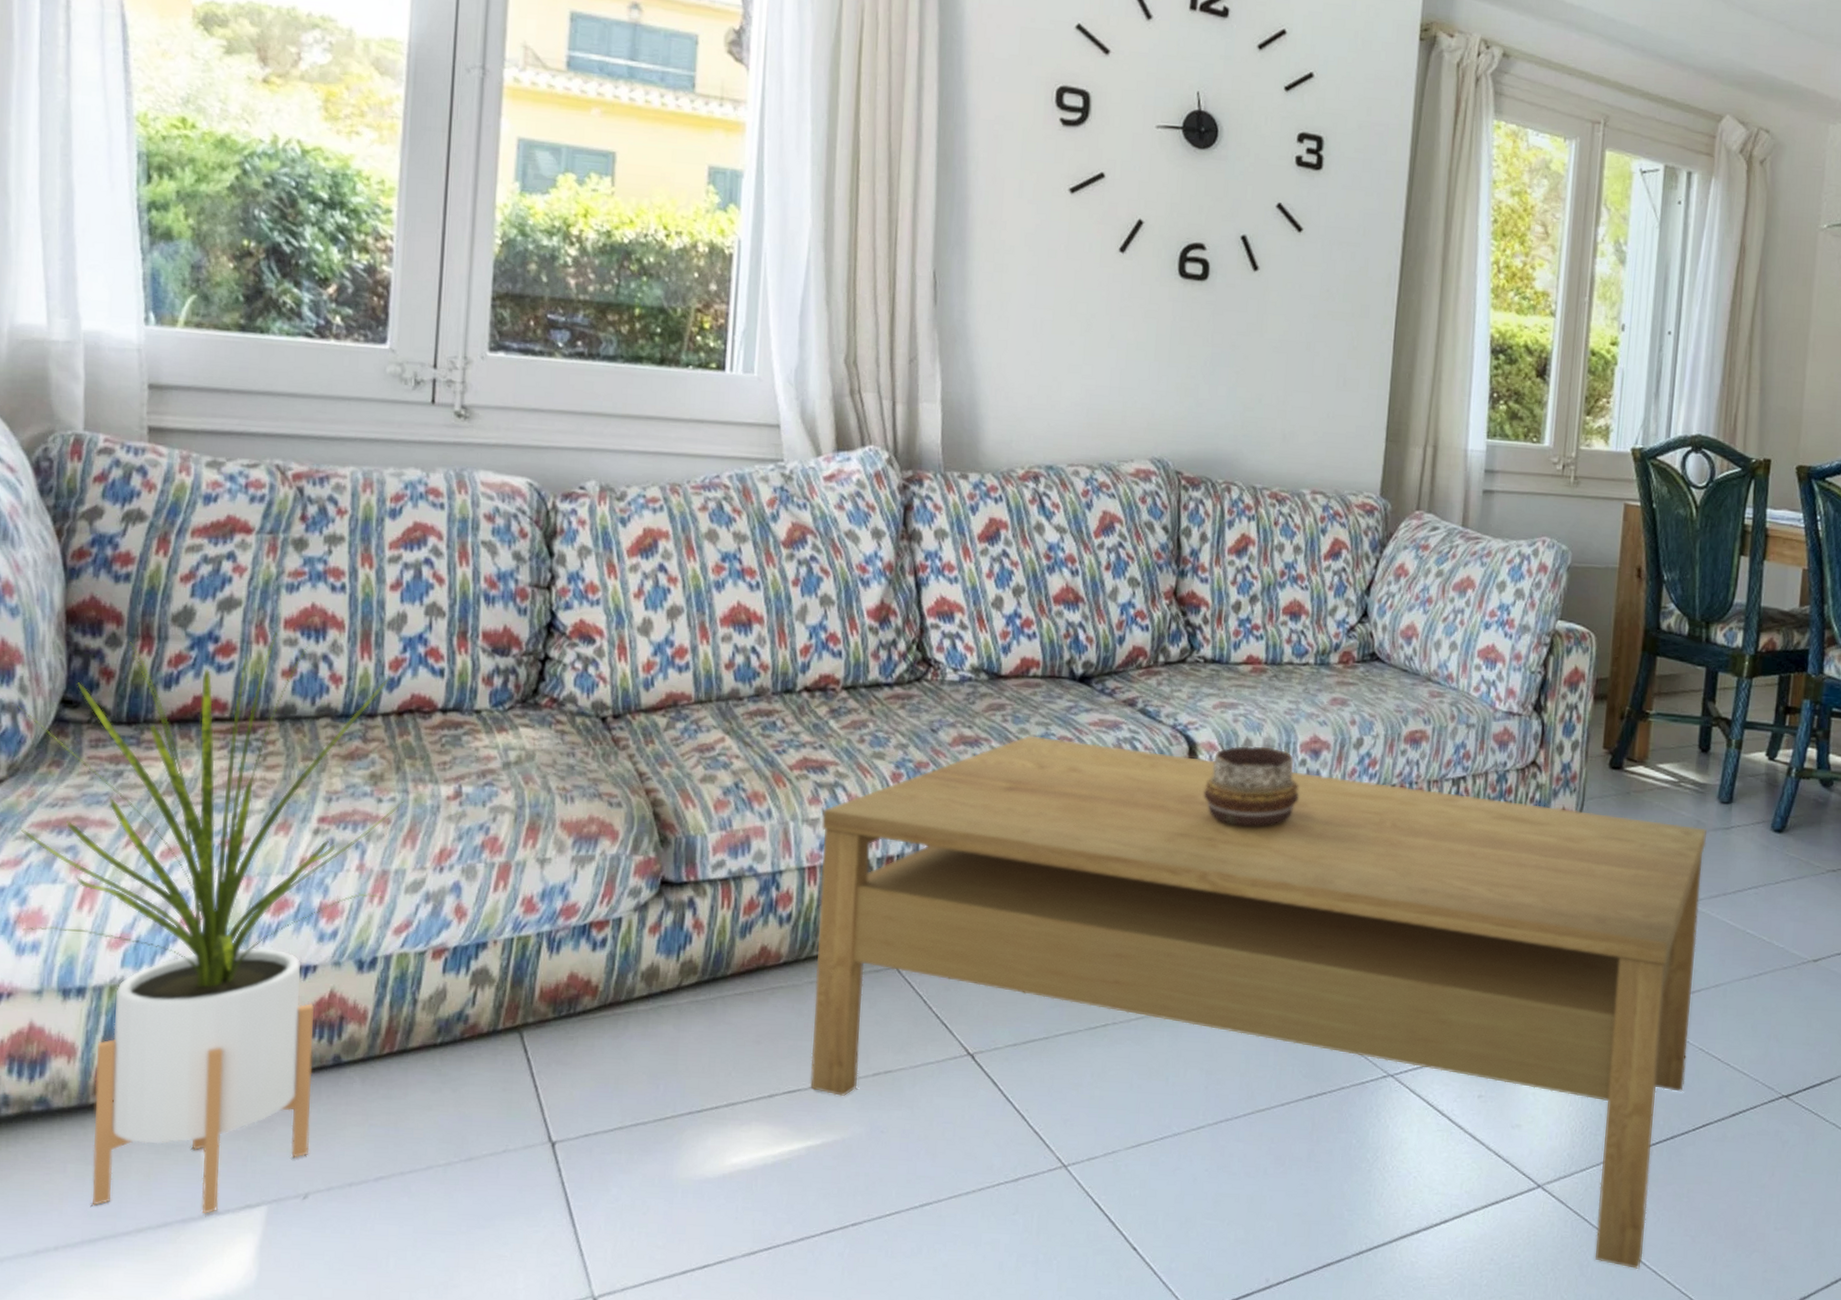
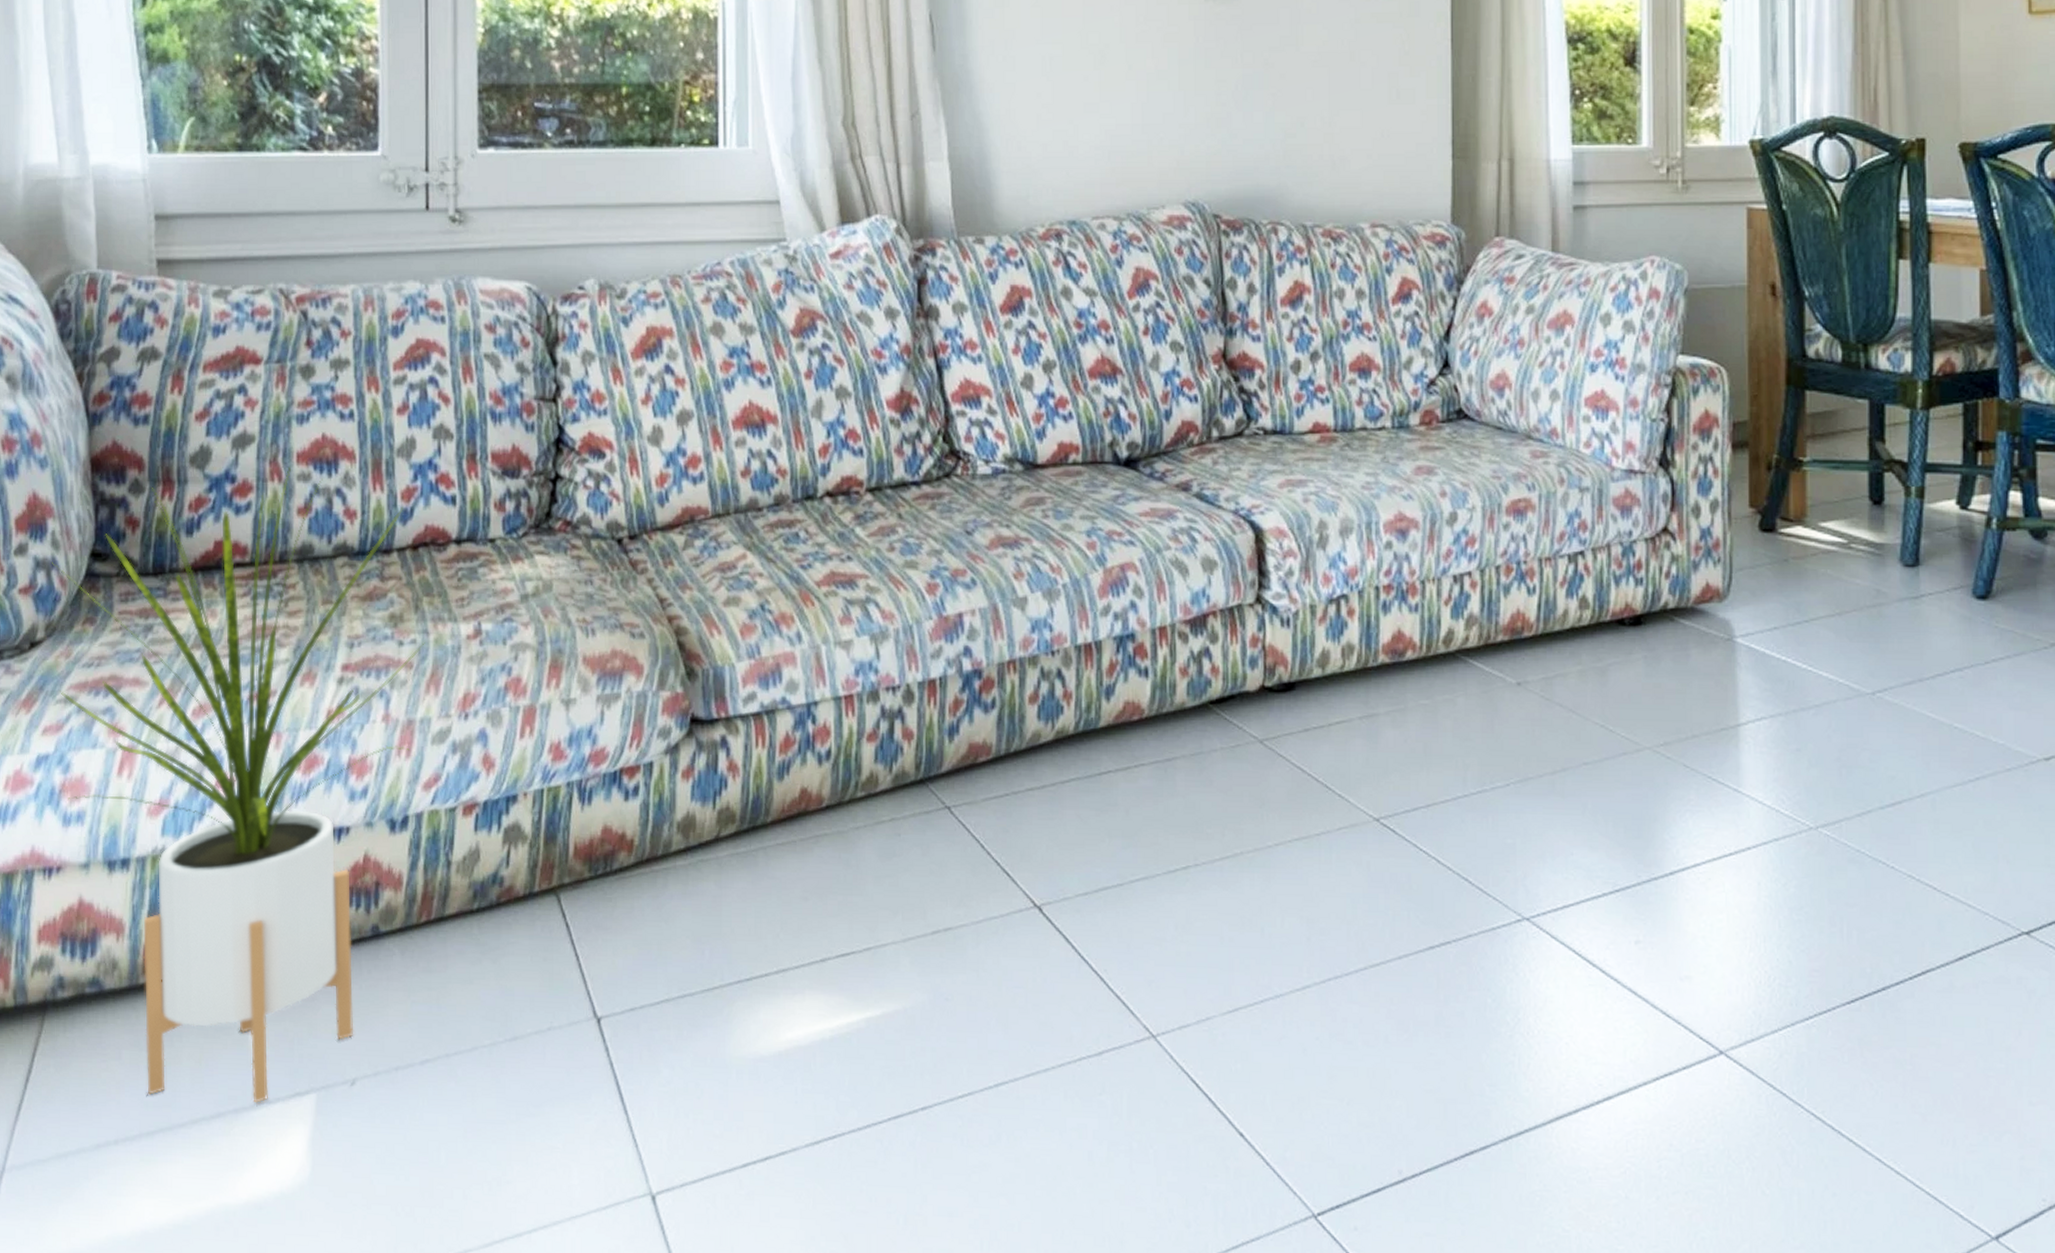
coffee table: present [810,735,1707,1269] -> none [856,532,1893,1156]
decorative bowl: present [1203,746,1299,827] -> none [1276,529,1387,625]

